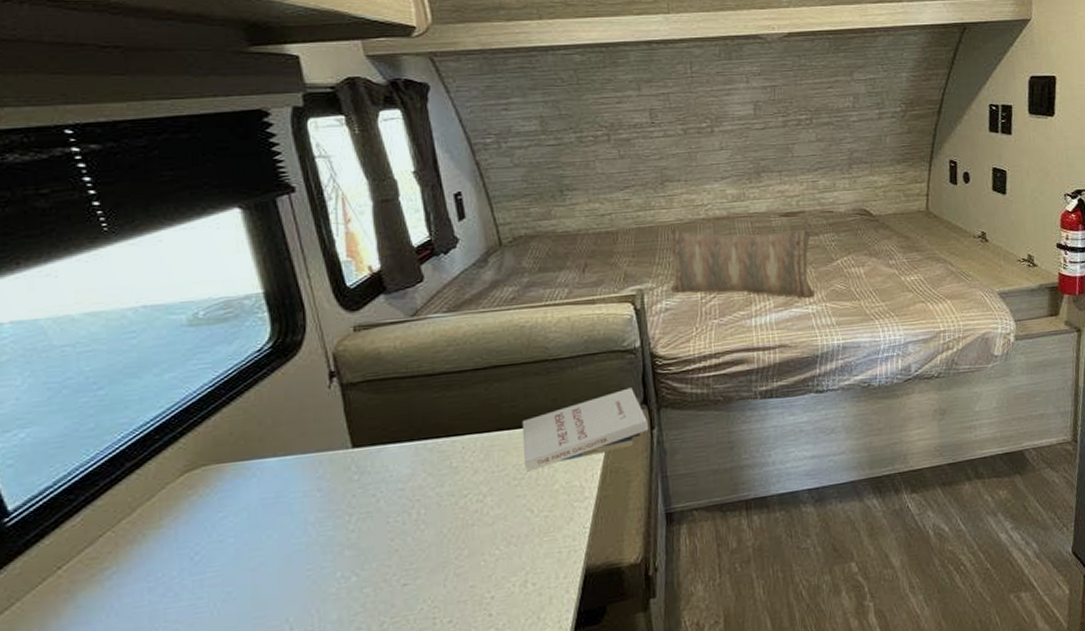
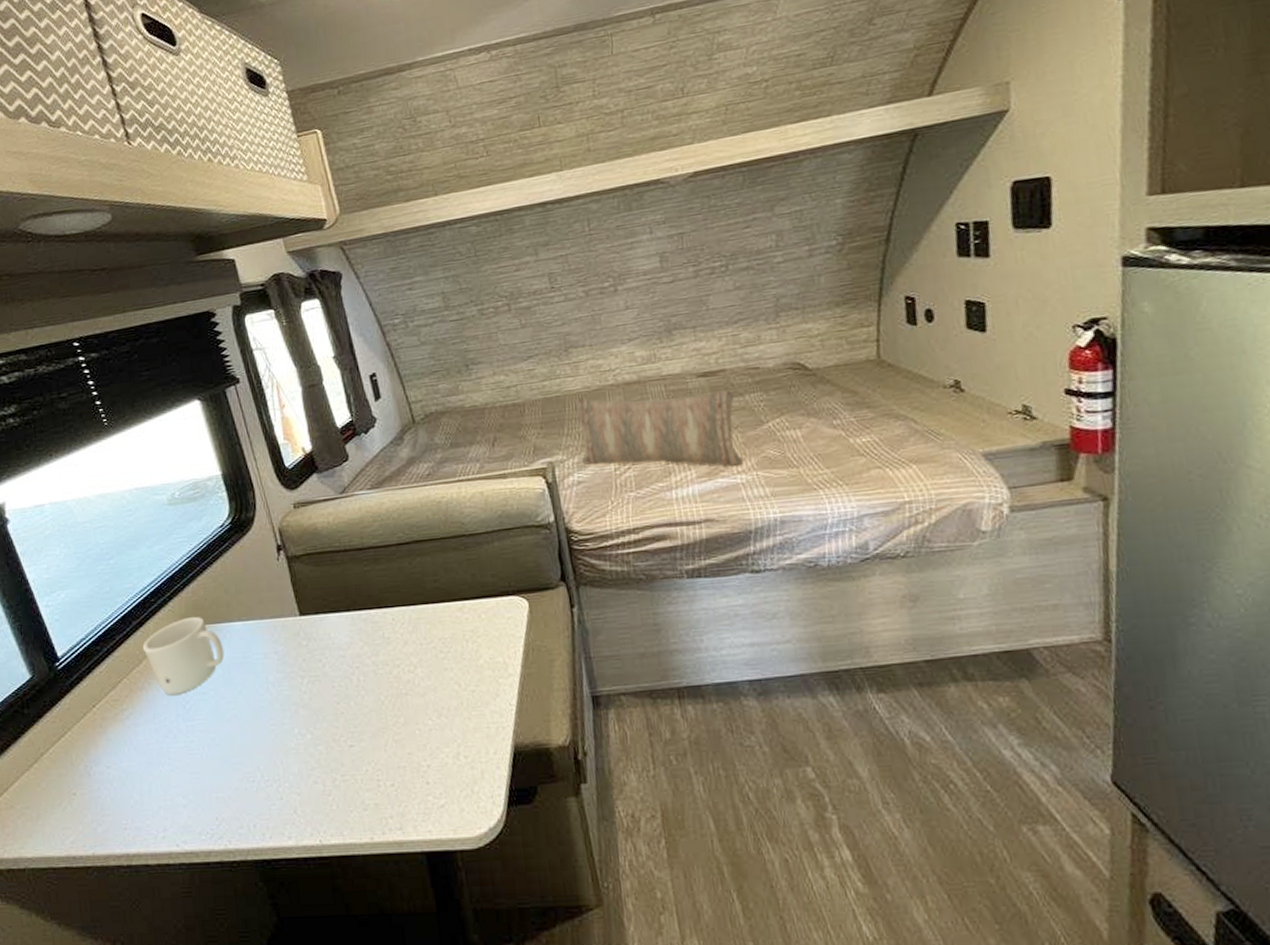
mug: none [137,453,252,548] -> present [142,616,225,696]
books: present [521,387,649,472] -> none [444,564,569,645]

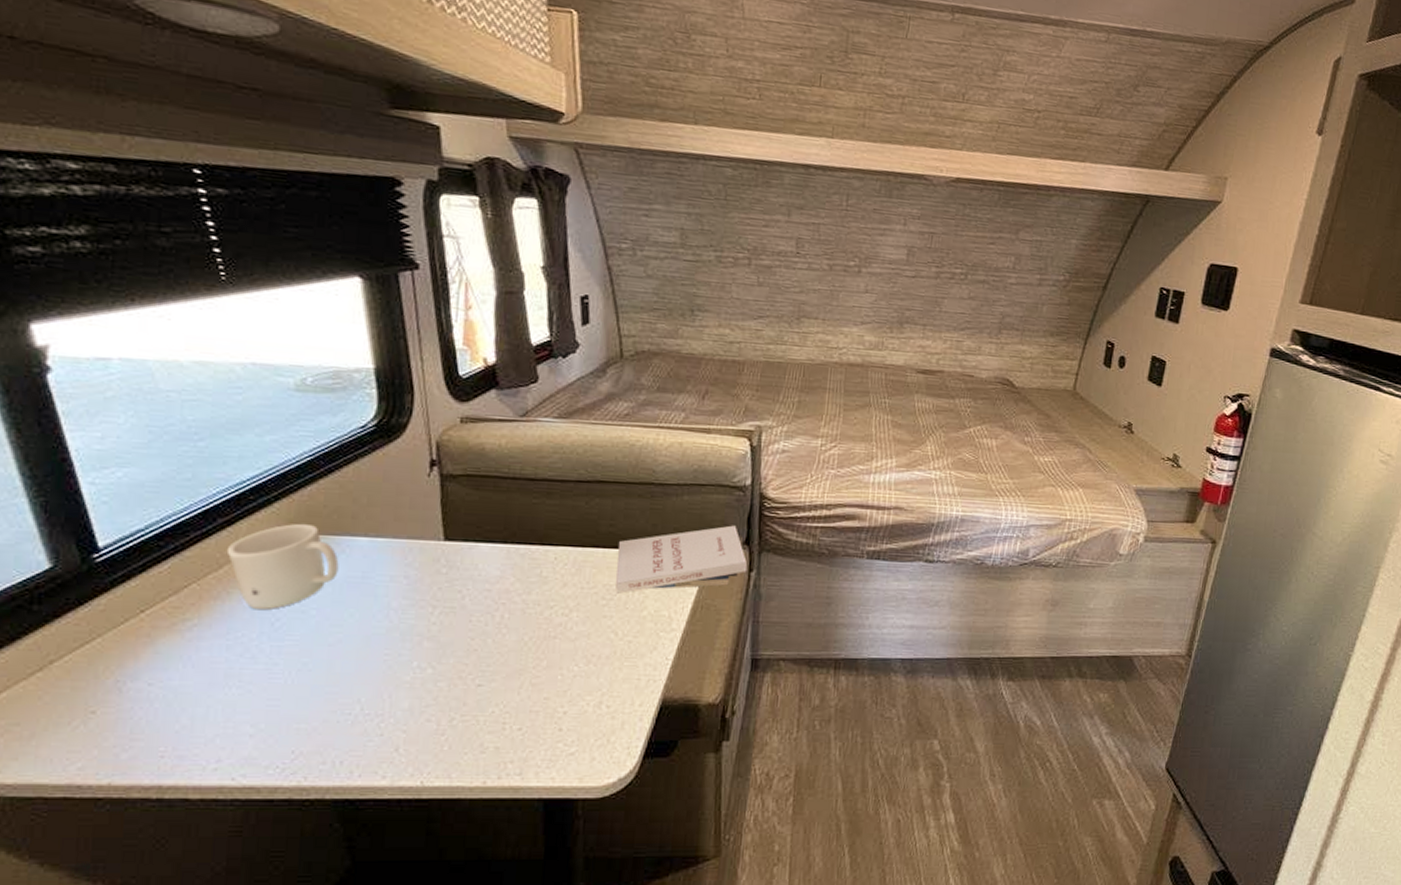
books: none [444,564,569,645] -> present [615,525,748,594]
pillow: present [574,389,743,466] -> none [790,368,945,462]

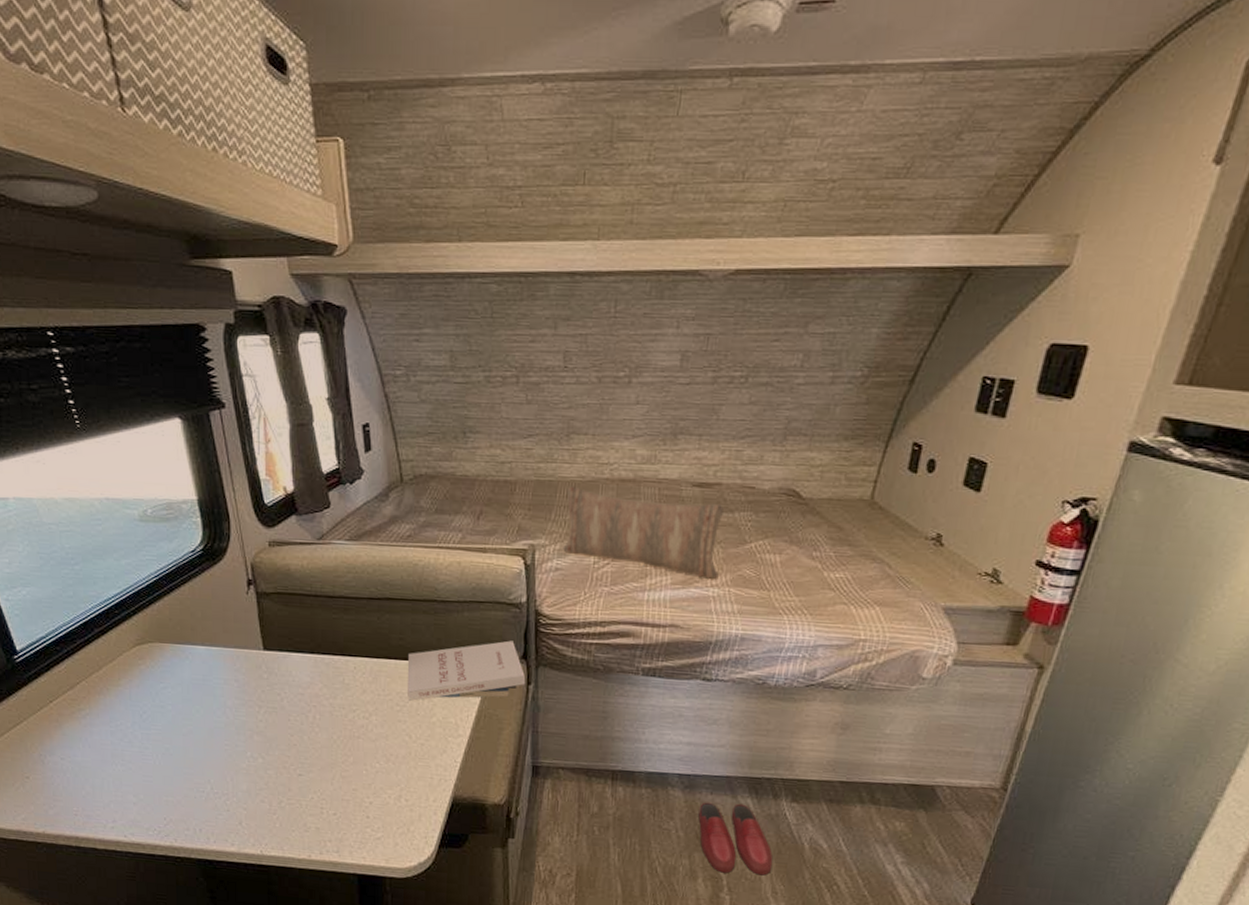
mug: present [226,523,339,611] -> none [103,633,185,705]
pillow: none [790,368,945,462] -> present [563,486,724,579]
slippers: none [920,686,991,759] -> present [698,802,773,876]

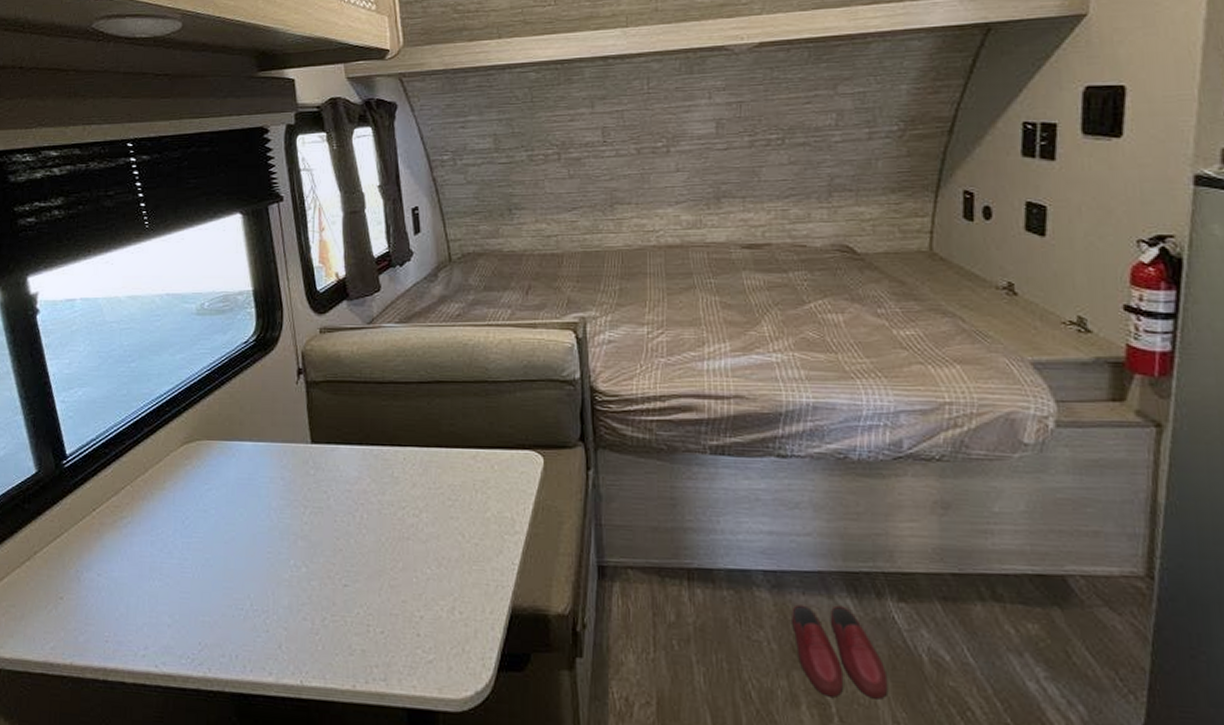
books: present [407,640,526,701] -> none [458,421,585,494]
pillow: present [563,486,724,579] -> none [614,255,780,343]

